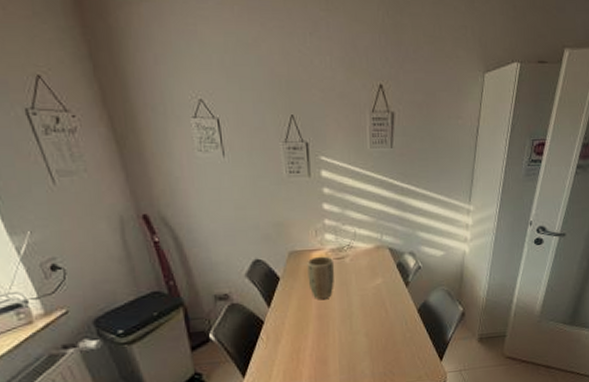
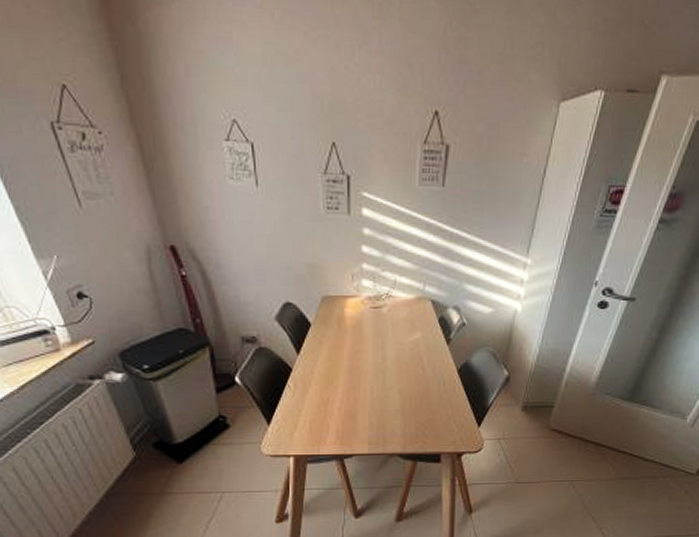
plant pot: present [307,256,335,300] -> none [341,303,371,351]

